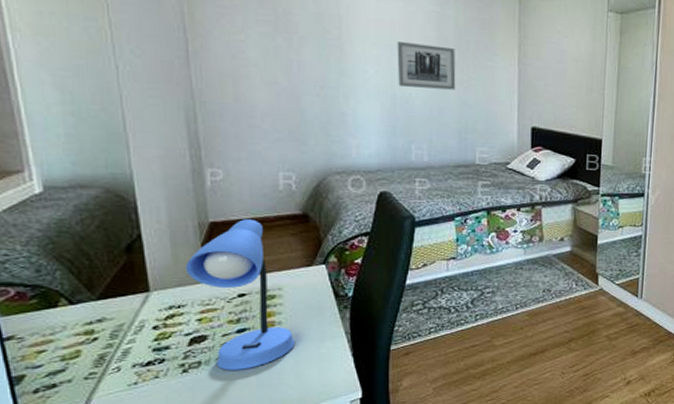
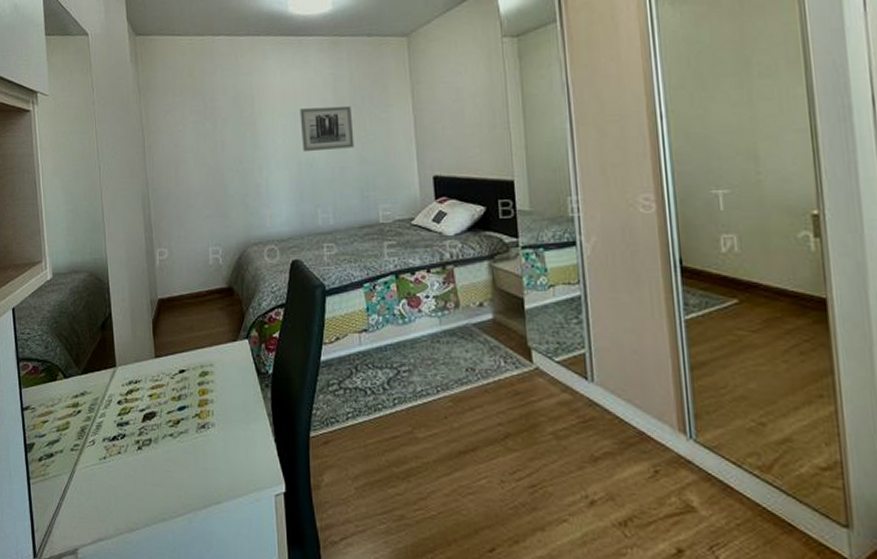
desk lamp: present [185,219,296,370] -> none [141,295,225,451]

